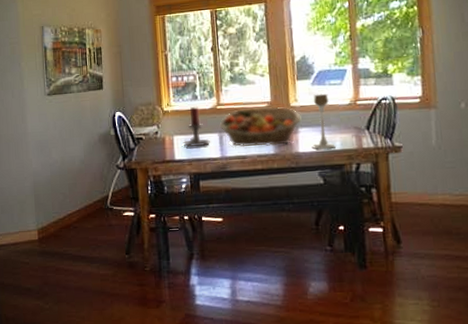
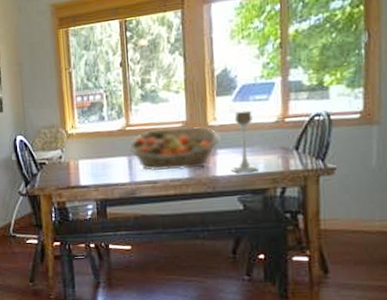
candle holder: present [182,106,211,147] -> none [88,128,119,171]

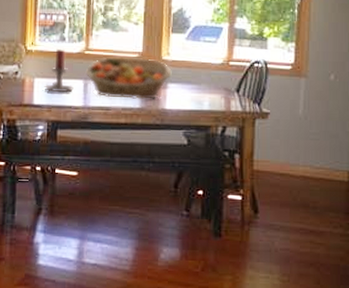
candle holder: none [88,128,119,171] -> present [44,48,75,92]
candle holder: present [232,110,258,172] -> none [180,49,203,108]

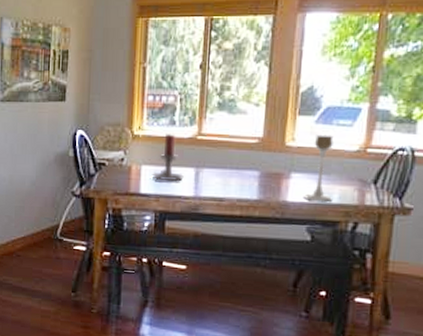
fruit basket: present [85,57,172,99] -> none [197,143,297,190]
candle holder: none [180,49,203,108] -> present [304,134,334,201]

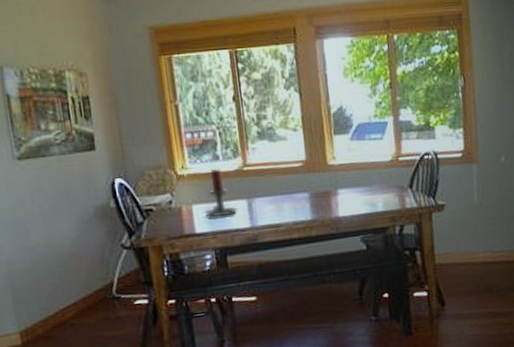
candle holder: present [304,134,334,201] -> none [352,149,378,212]

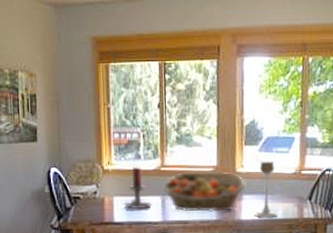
fruit basket: none [247,165,341,214] -> present [162,171,246,212]
candle holder: none [352,149,378,212] -> present [255,161,277,217]

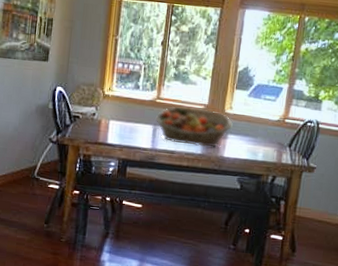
candle holder: present [123,166,153,209] -> none [117,95,145,135]
candle holder: present [255,161,277,217] -> none [237,105,261,159]

